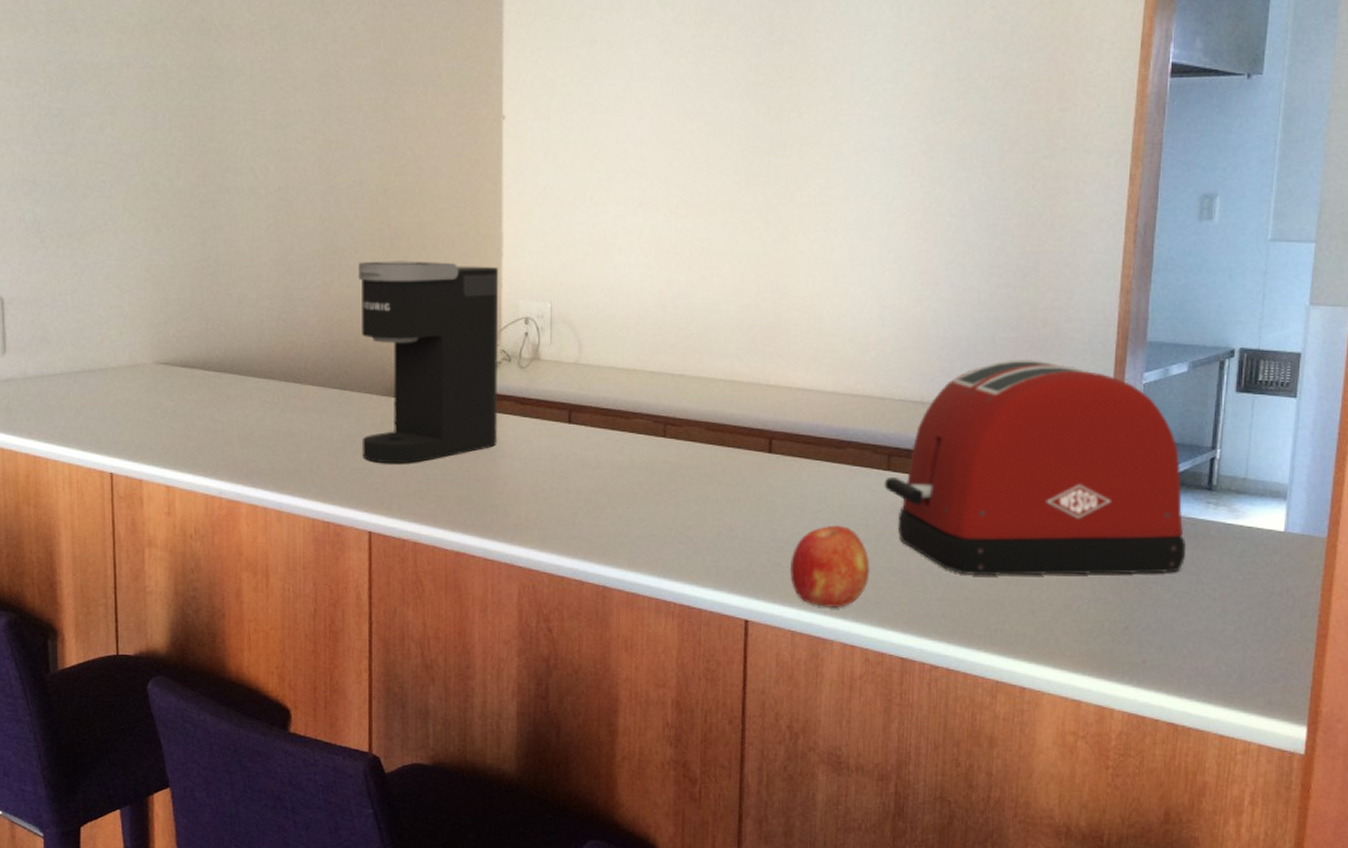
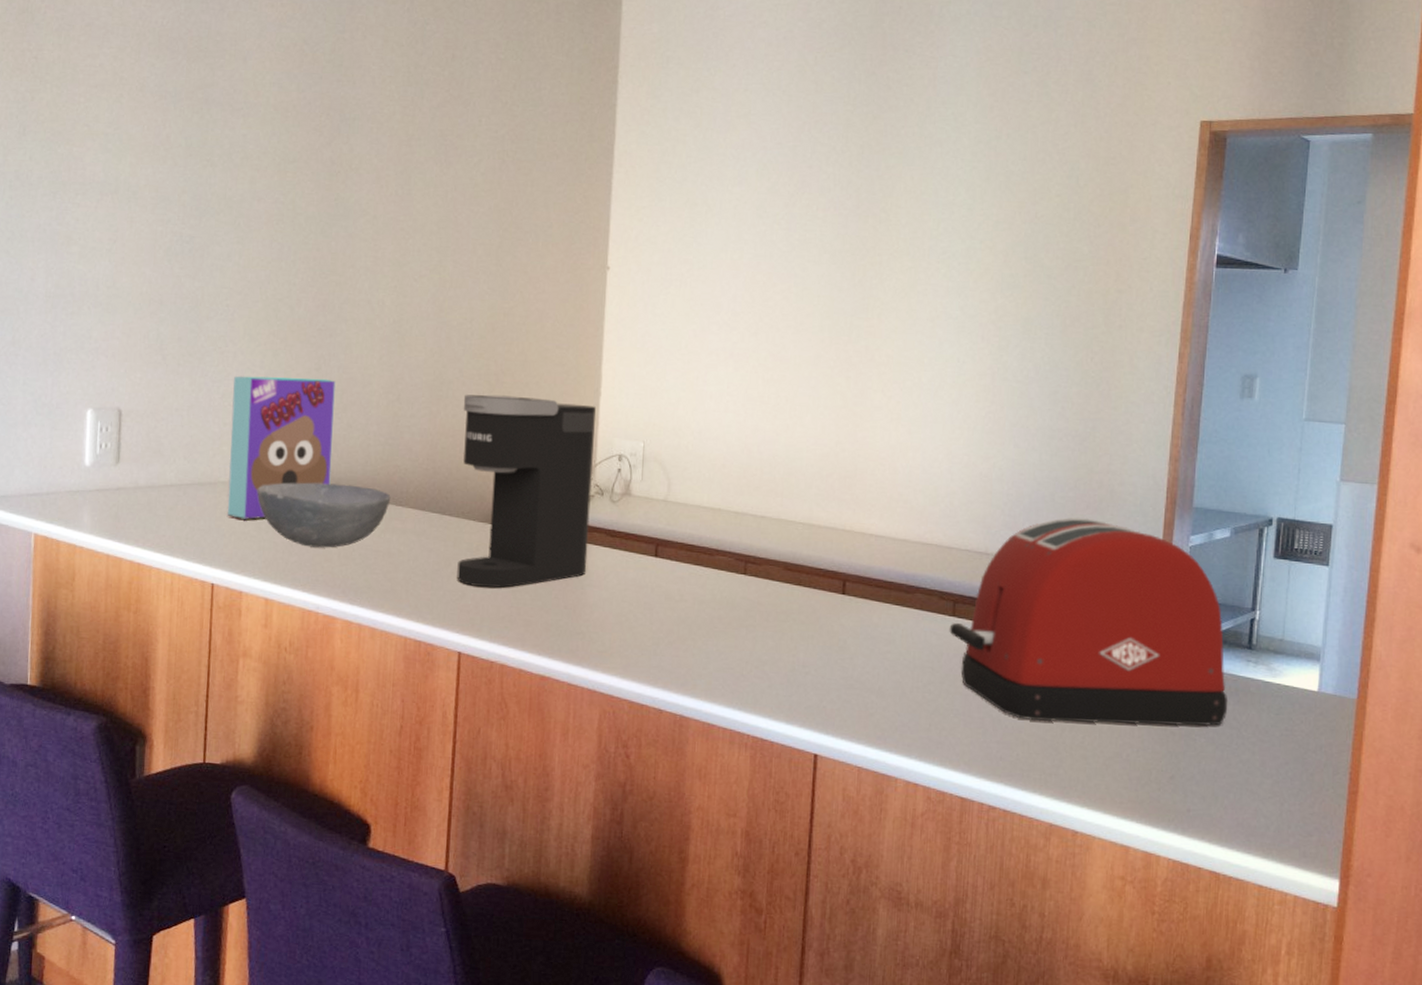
cereal box: none [117,253,225,405] -> present [227,376,336,520]
bowl: none [149,364,289,431] -> present [256,482,391,548]
fruit: present [789,526,870,608] -> none [858,667,934,746]

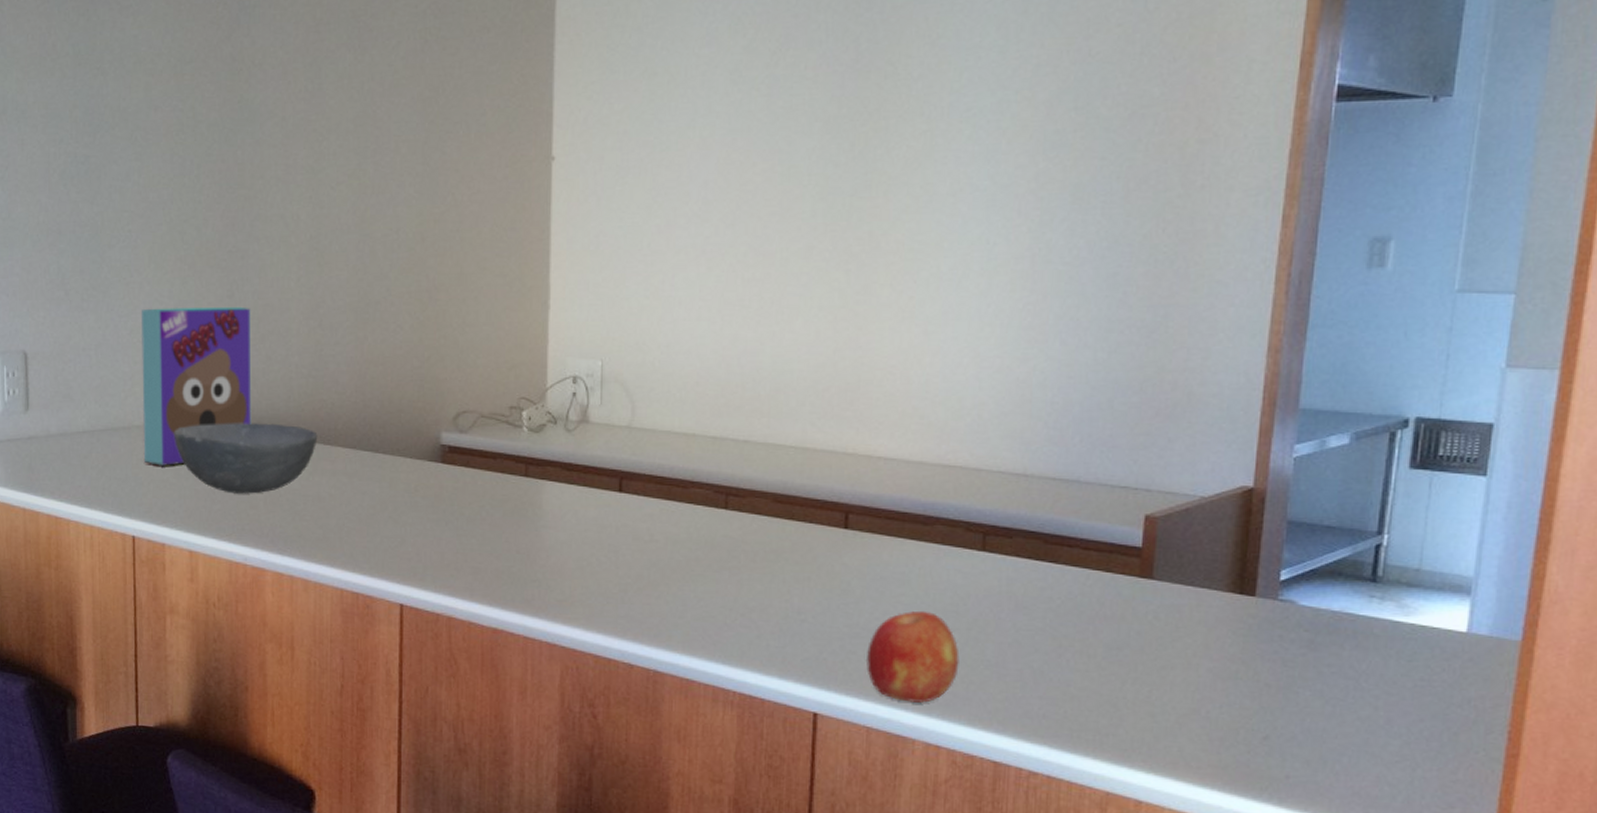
coffee maker: present [457,394,597,588] -> none [393,314,546,533]
fruit: none [858,667,934,746] -> present [865,611,960,703]
toaster: present [949,517,1227,726] -> none [978,426,1342,677]

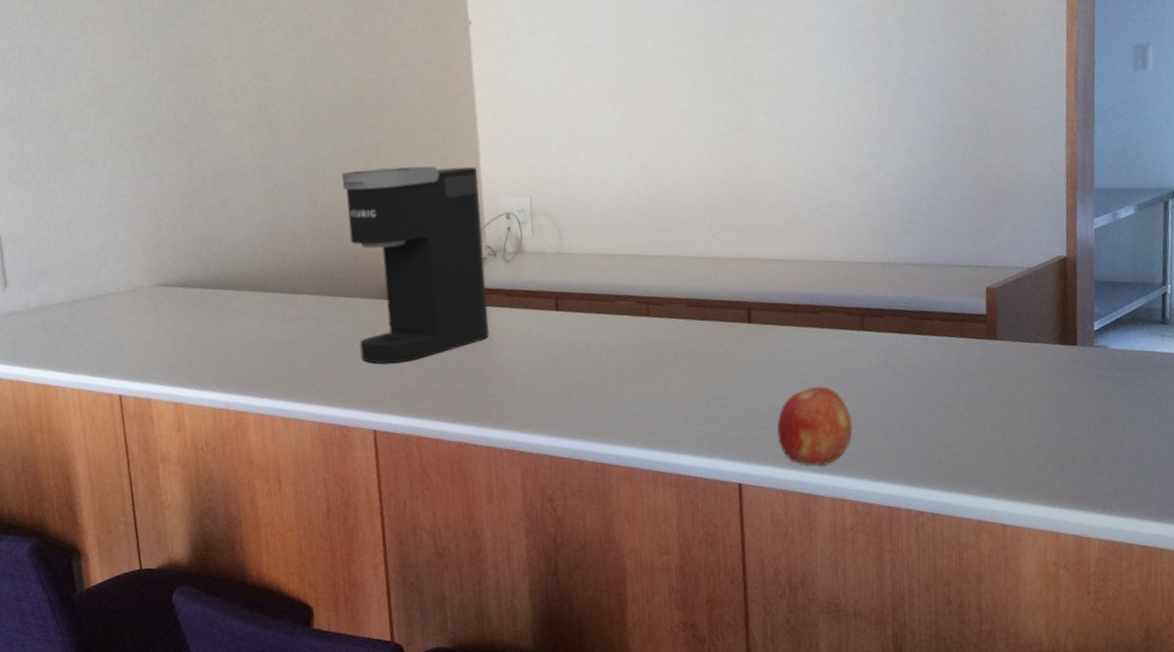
cereal box: present [142,306,252,466] -> none [107,175,221,328]
bowl: present [173,423,318,494] -> none [148,279,284,347]
coffee maker: none [393,314,546,533] -> present [341,166,490,364]

